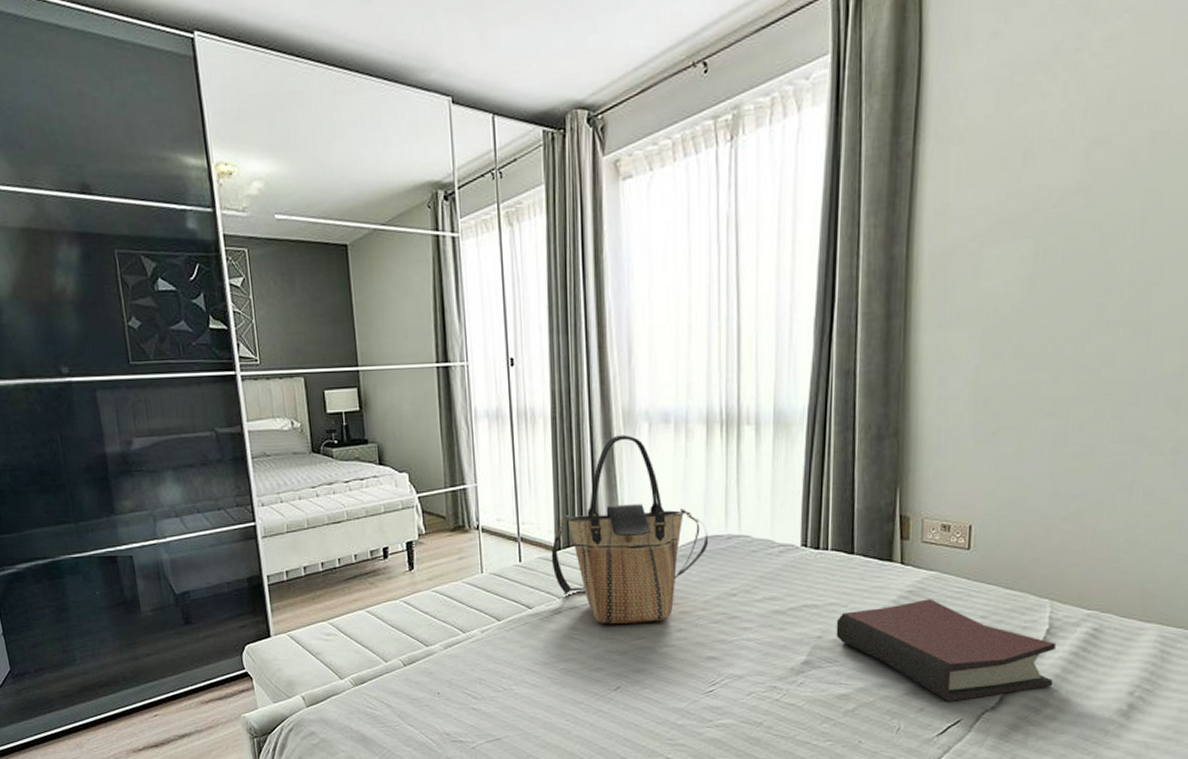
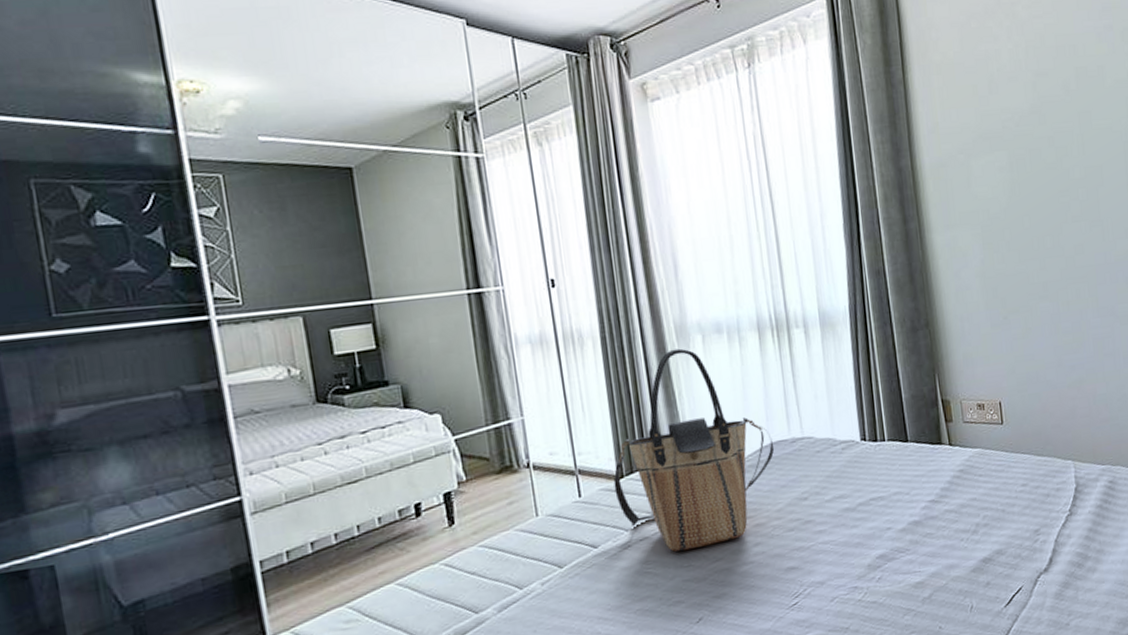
hardback book: present [836,599,1056,703] -> none [902,475,1089,572]

